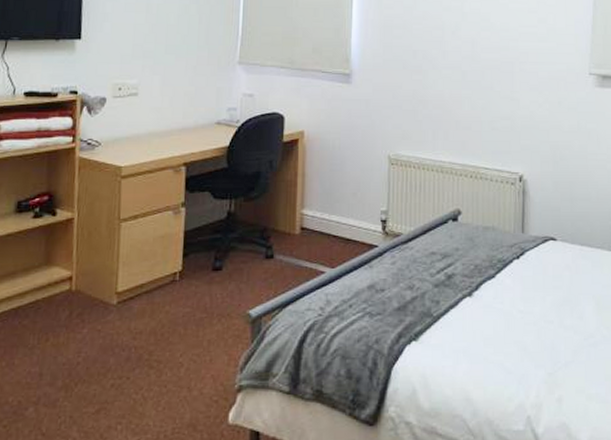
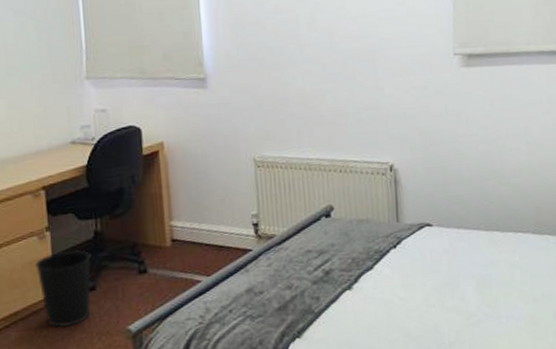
wastebasket: none [167,228,221,304] -> present [35,249,91,328]

